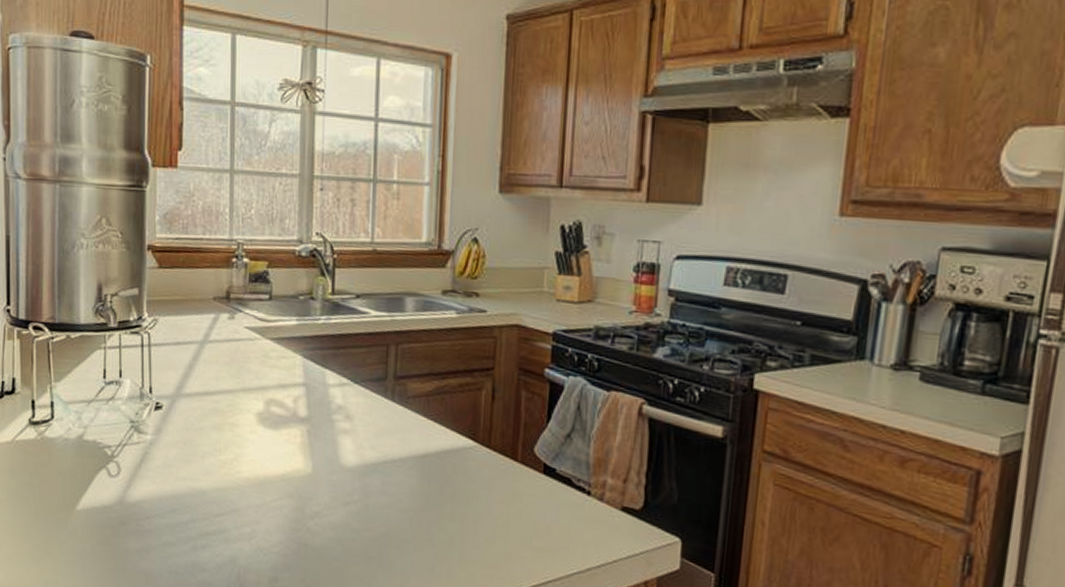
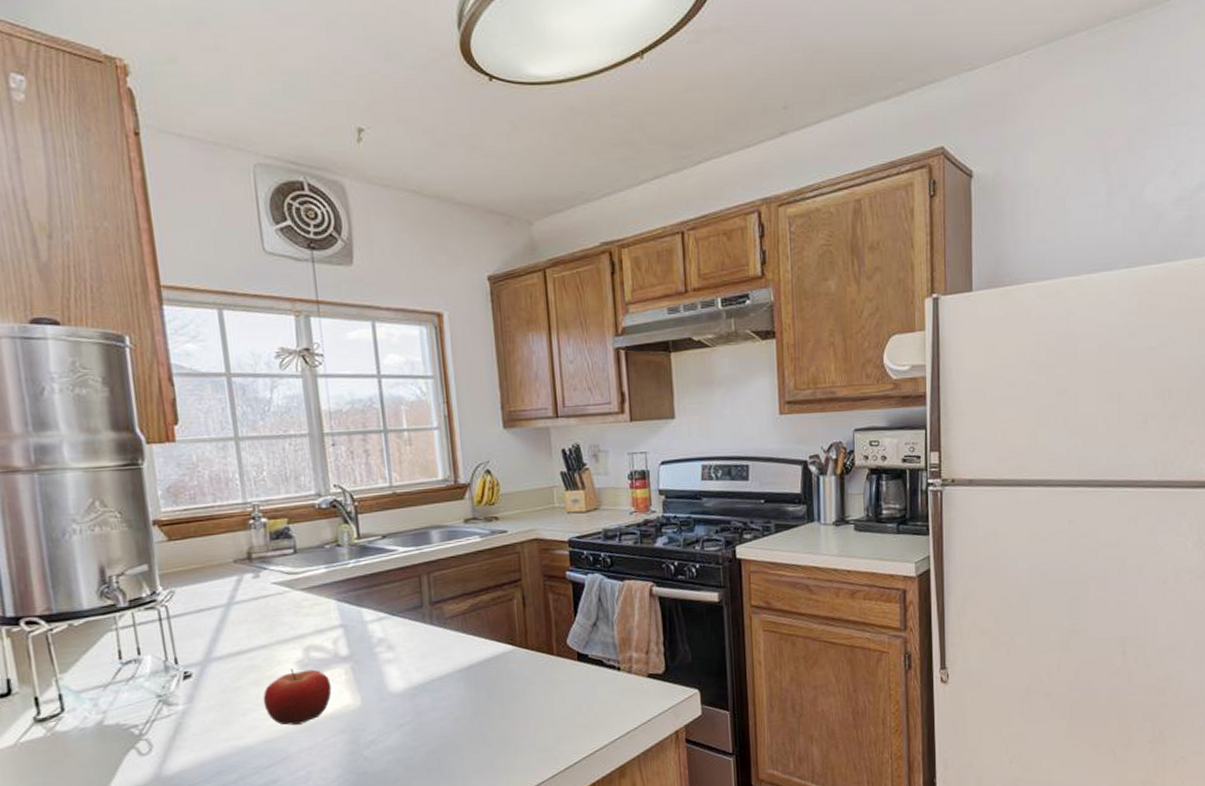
fruit: none [221,419,286,479] -> present [263,668,332,725]

